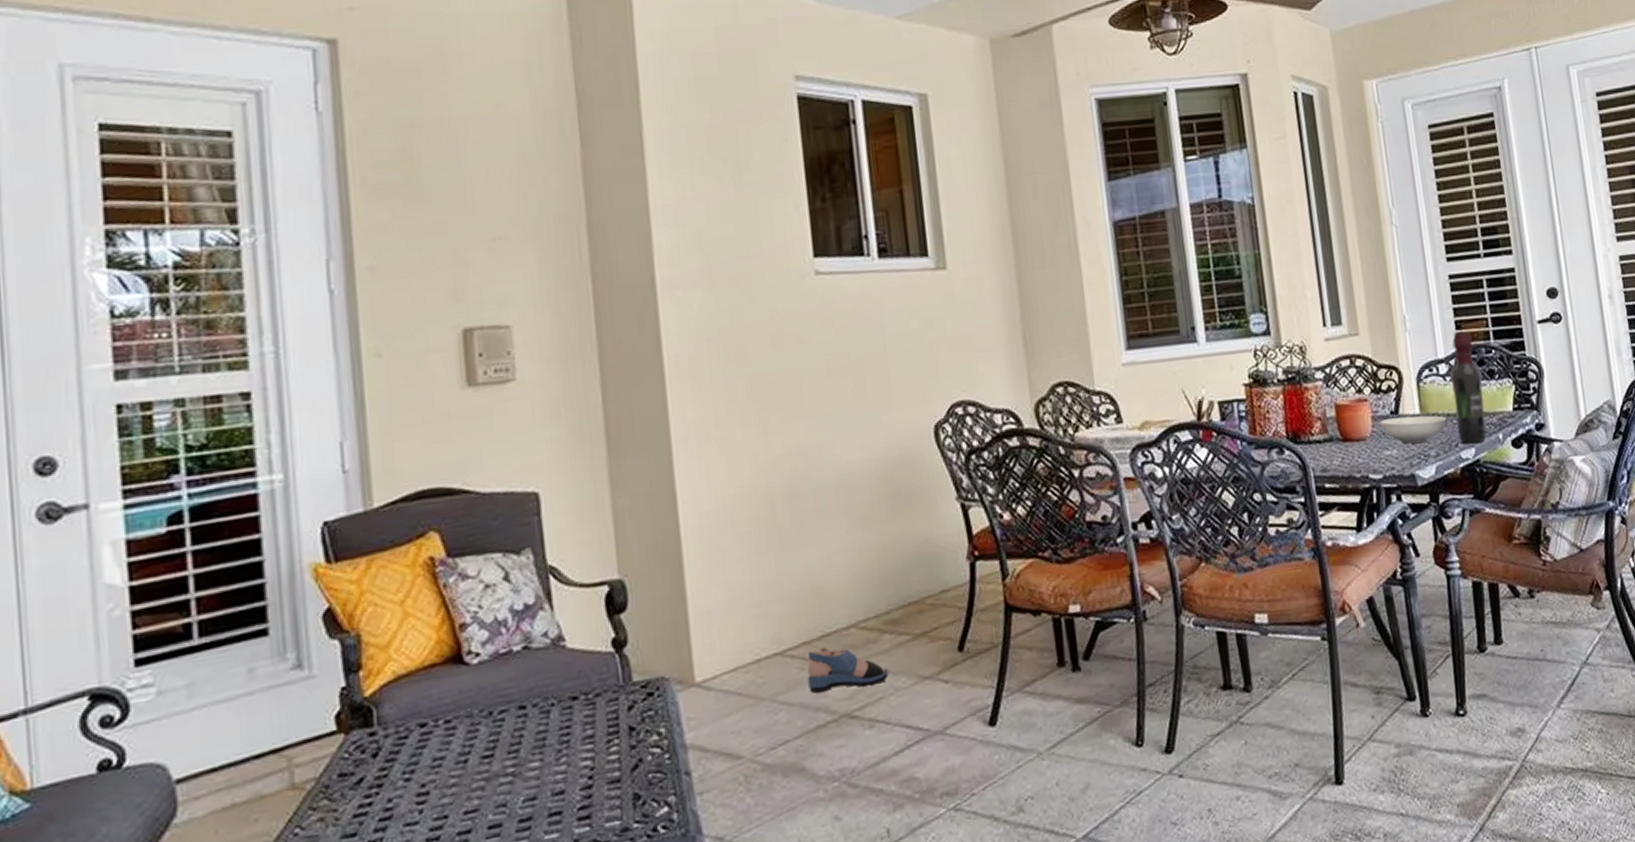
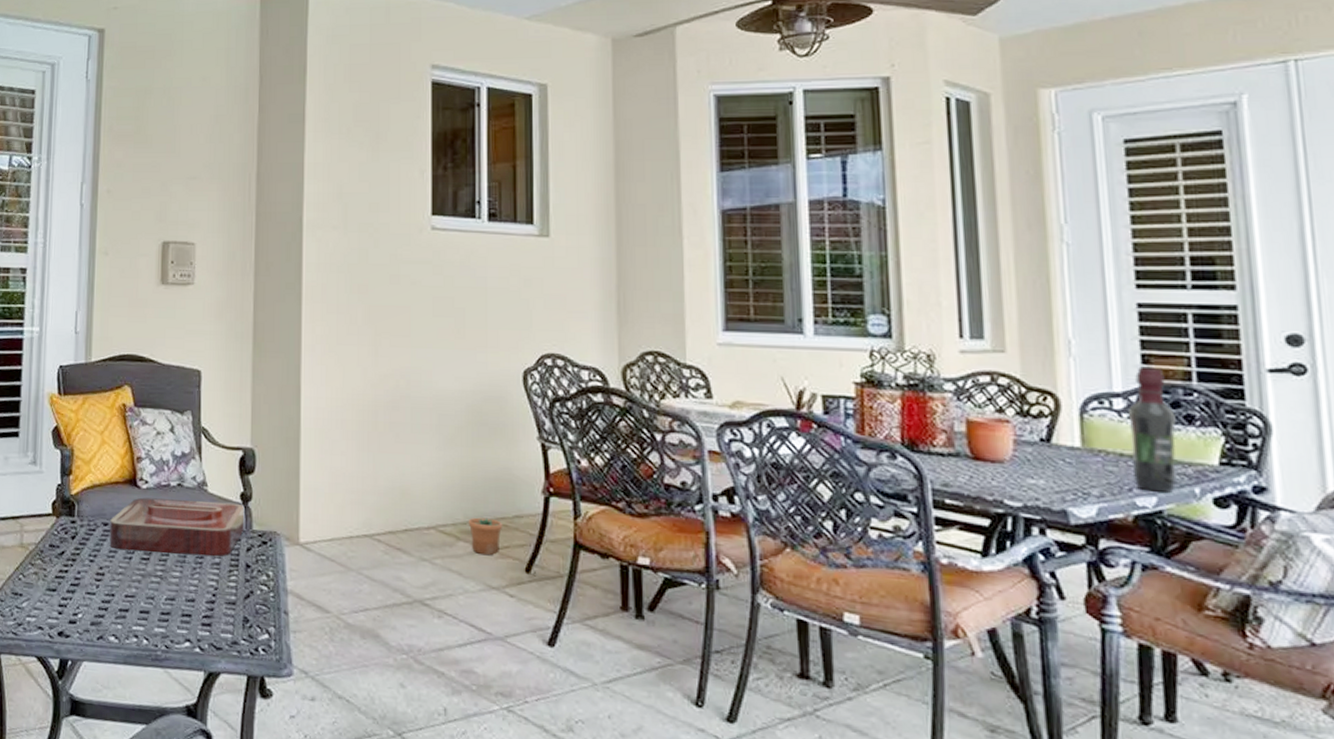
decorative tray: none [429,653,622,756] -> present [109,497,245,558]
sandal: present [807,647,889,694] -> none [390,539,460,582]
planter: none [891,600,930,644] -> present [468,517,503,556]
bowl: present [1380,415,1447,444] -> none [1024,446,1118,480]

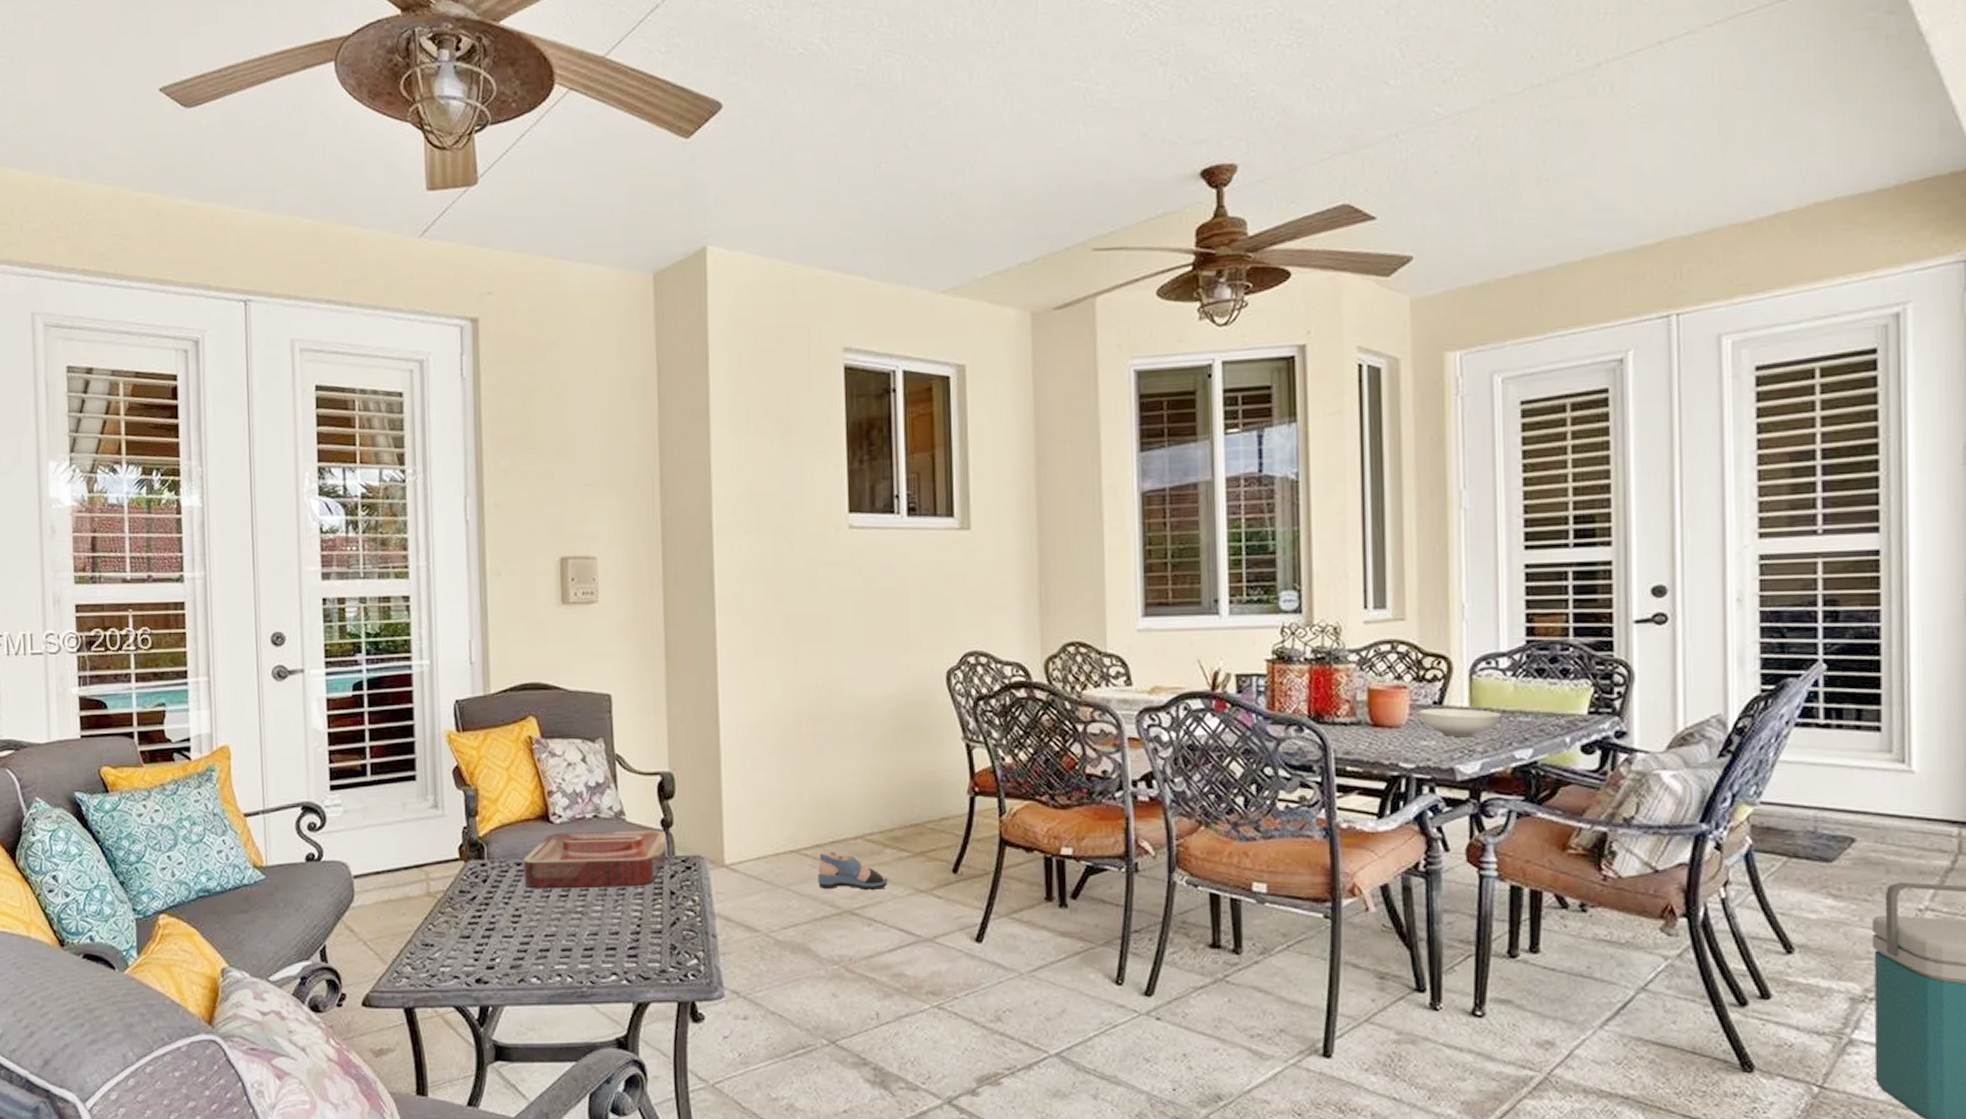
sandal: none [390,539,460,582] -> present [817,851,888,890]
planter: present [468,517,503,556] -> none [895,823,930,860]
bowl: none [1024,446,1118,480] -> present [1419,708,1501,738]
wine bottle: present [1128,368,1176,493] -> none [1511,626,1553,745]

